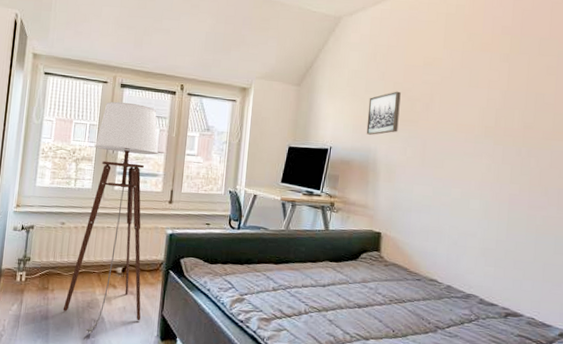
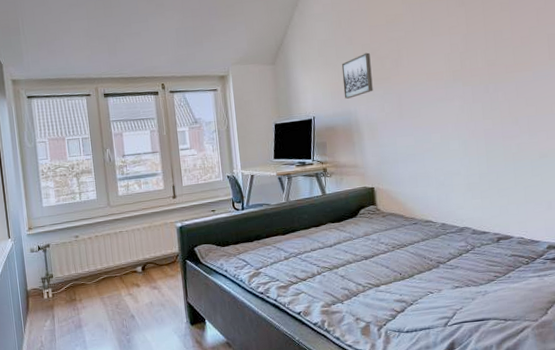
floor lamp: present [63,101,159,334] -> none [91,110,169,333]

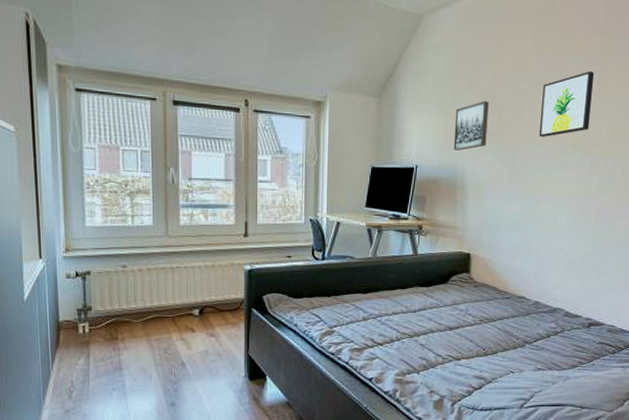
wall art: none [417,12,465,76] -> present [538,70,595,137]

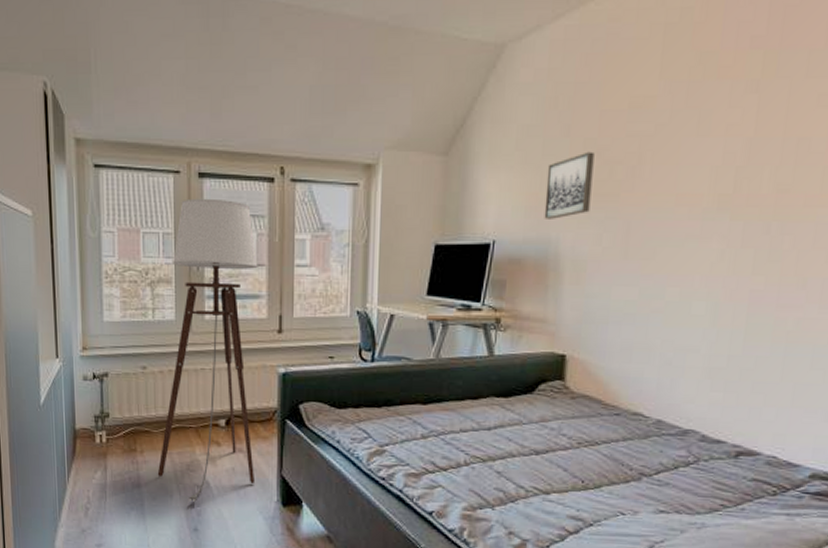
floor lamp: none [137,122,226,380] -> present [157,198,258,502]
wall art: present [538,70,595,137] -> none [665,101,752,197]

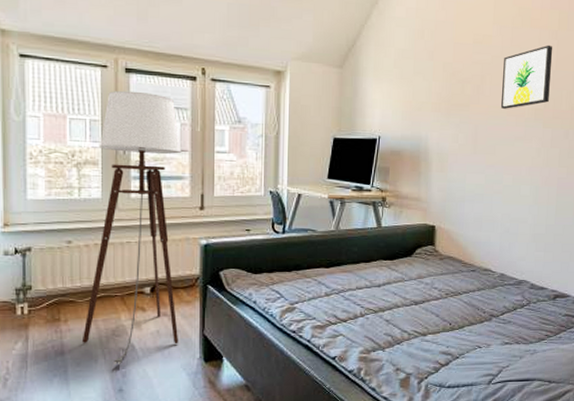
wall art: present [544,151,595,219] -> none [416,72,451,122]
wall art: none [665,101,752,197] -> present [500,44,553,109]

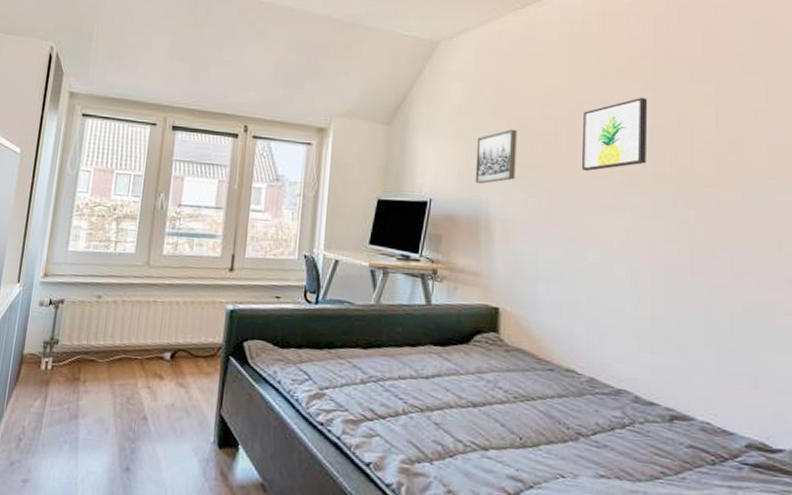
floor lamp: present [81,90,182,364] -> none [96,147,217,438]
wall art: none [416,72,451,122] -> present [475,129,517,184]

